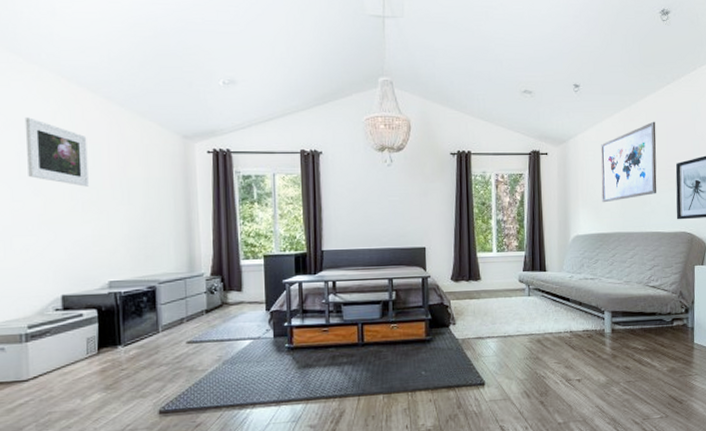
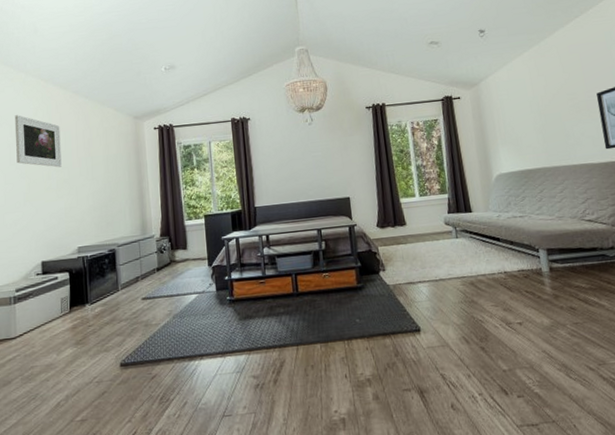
wall art: present [601,121,657,203] -> none [513,54,579,140]

